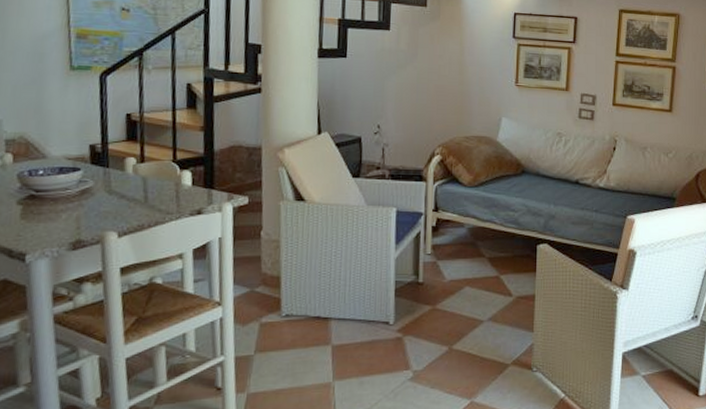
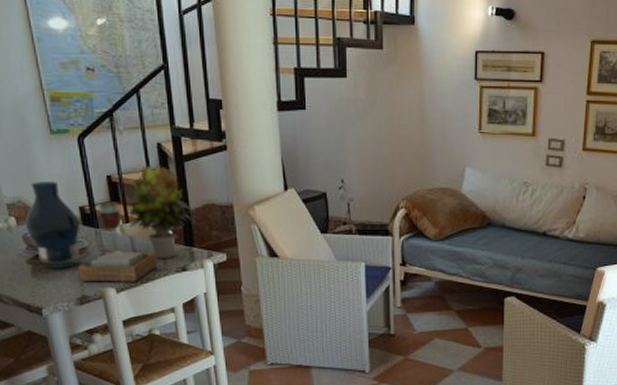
vase: none [22,118,88,211] -> present [25,182,81,269]
napkin holder: none [77,192,171,226] -> present [79,252,158,282]
wineglass: none [109,140,137,194] -> present [97,201,125,253]
potted plant: none [143,104,216,202] -> present [128,164,192,260]

